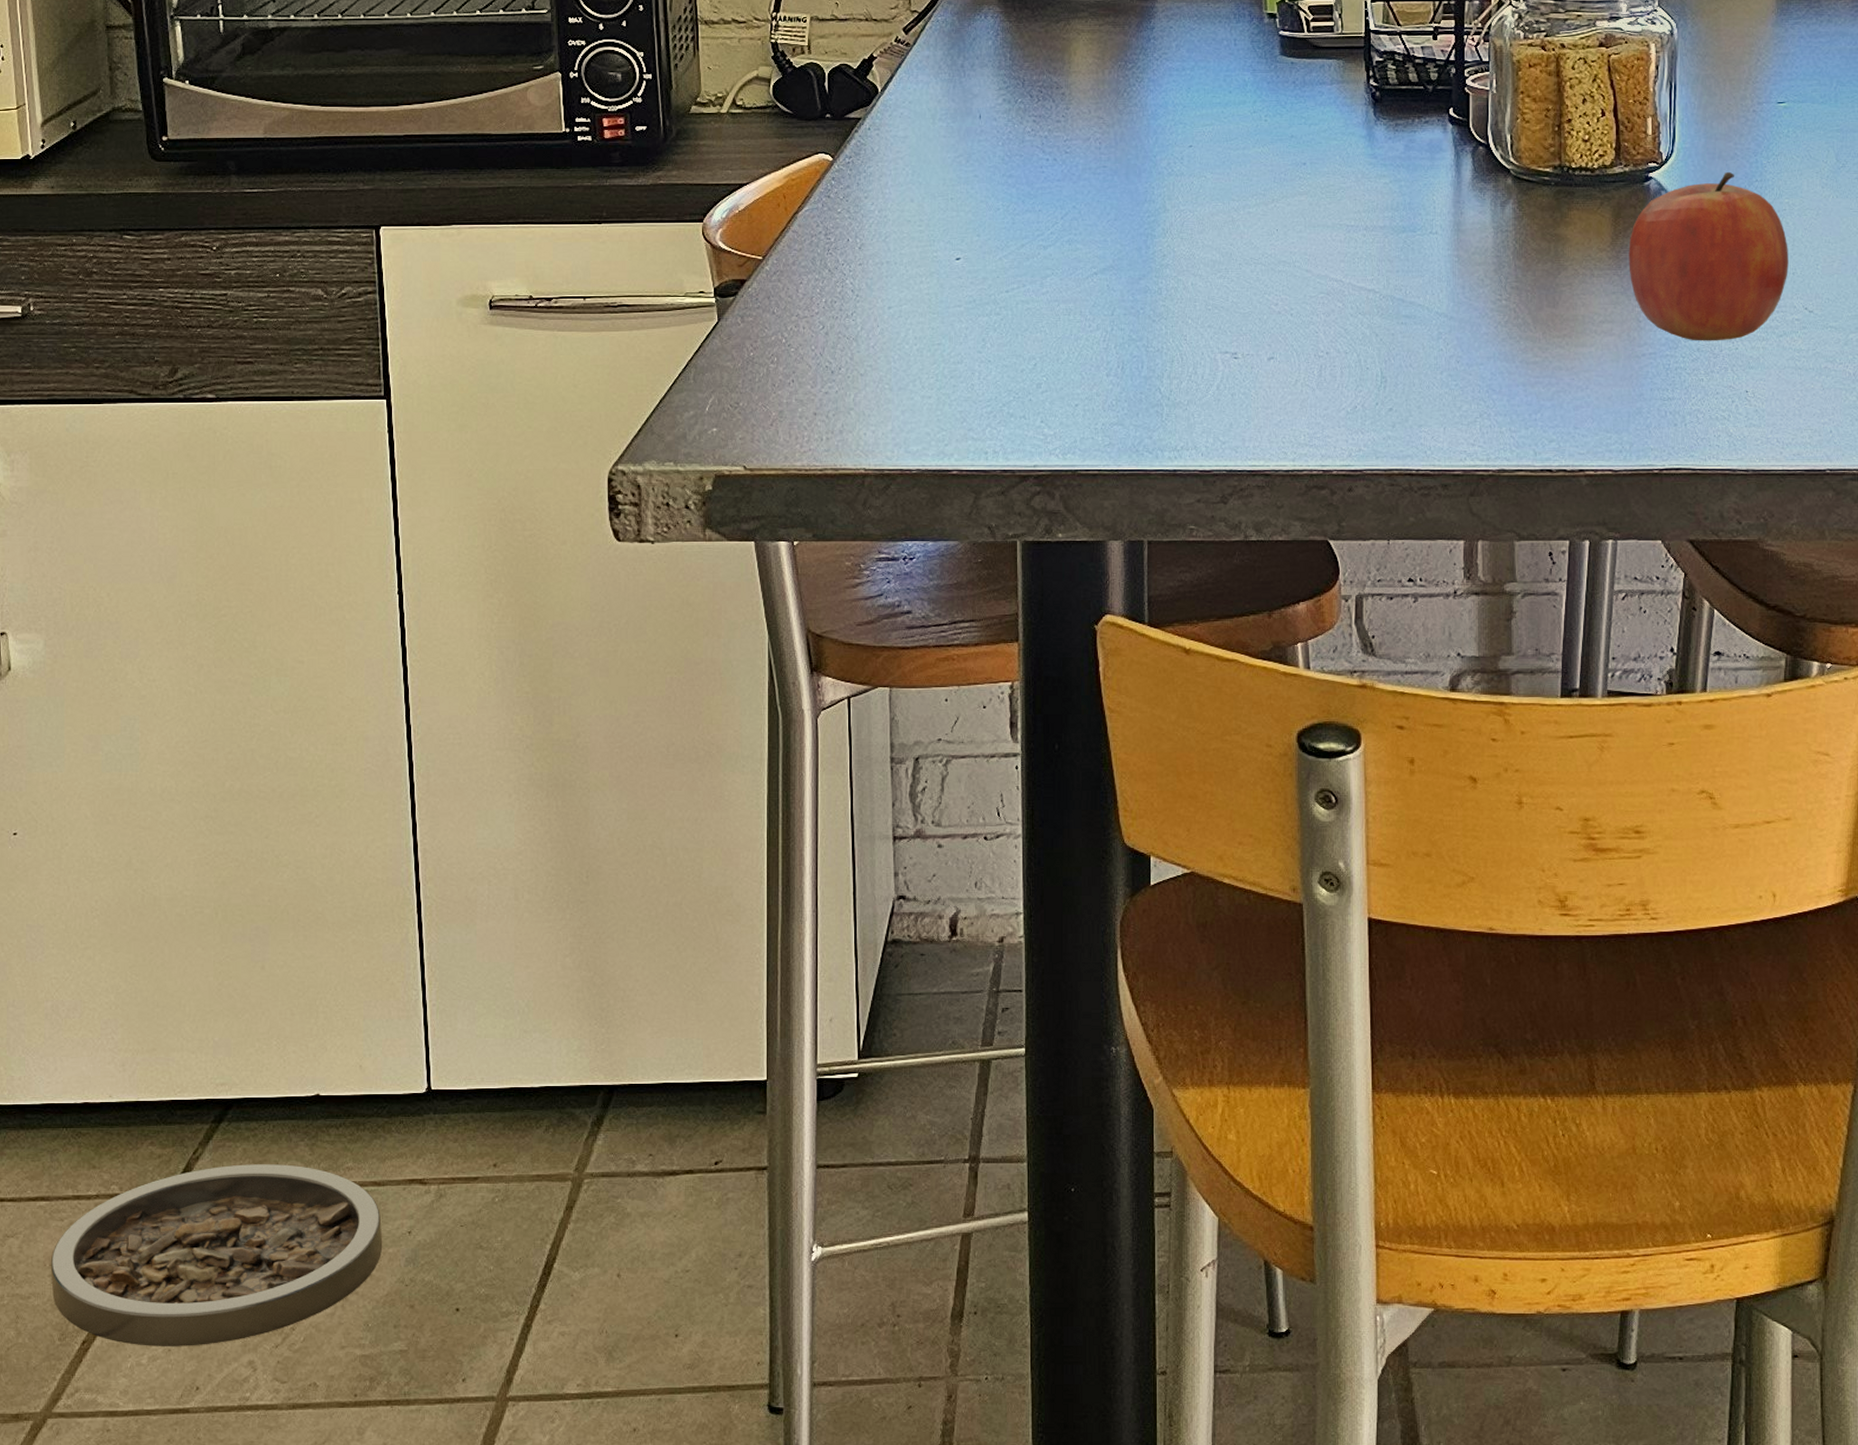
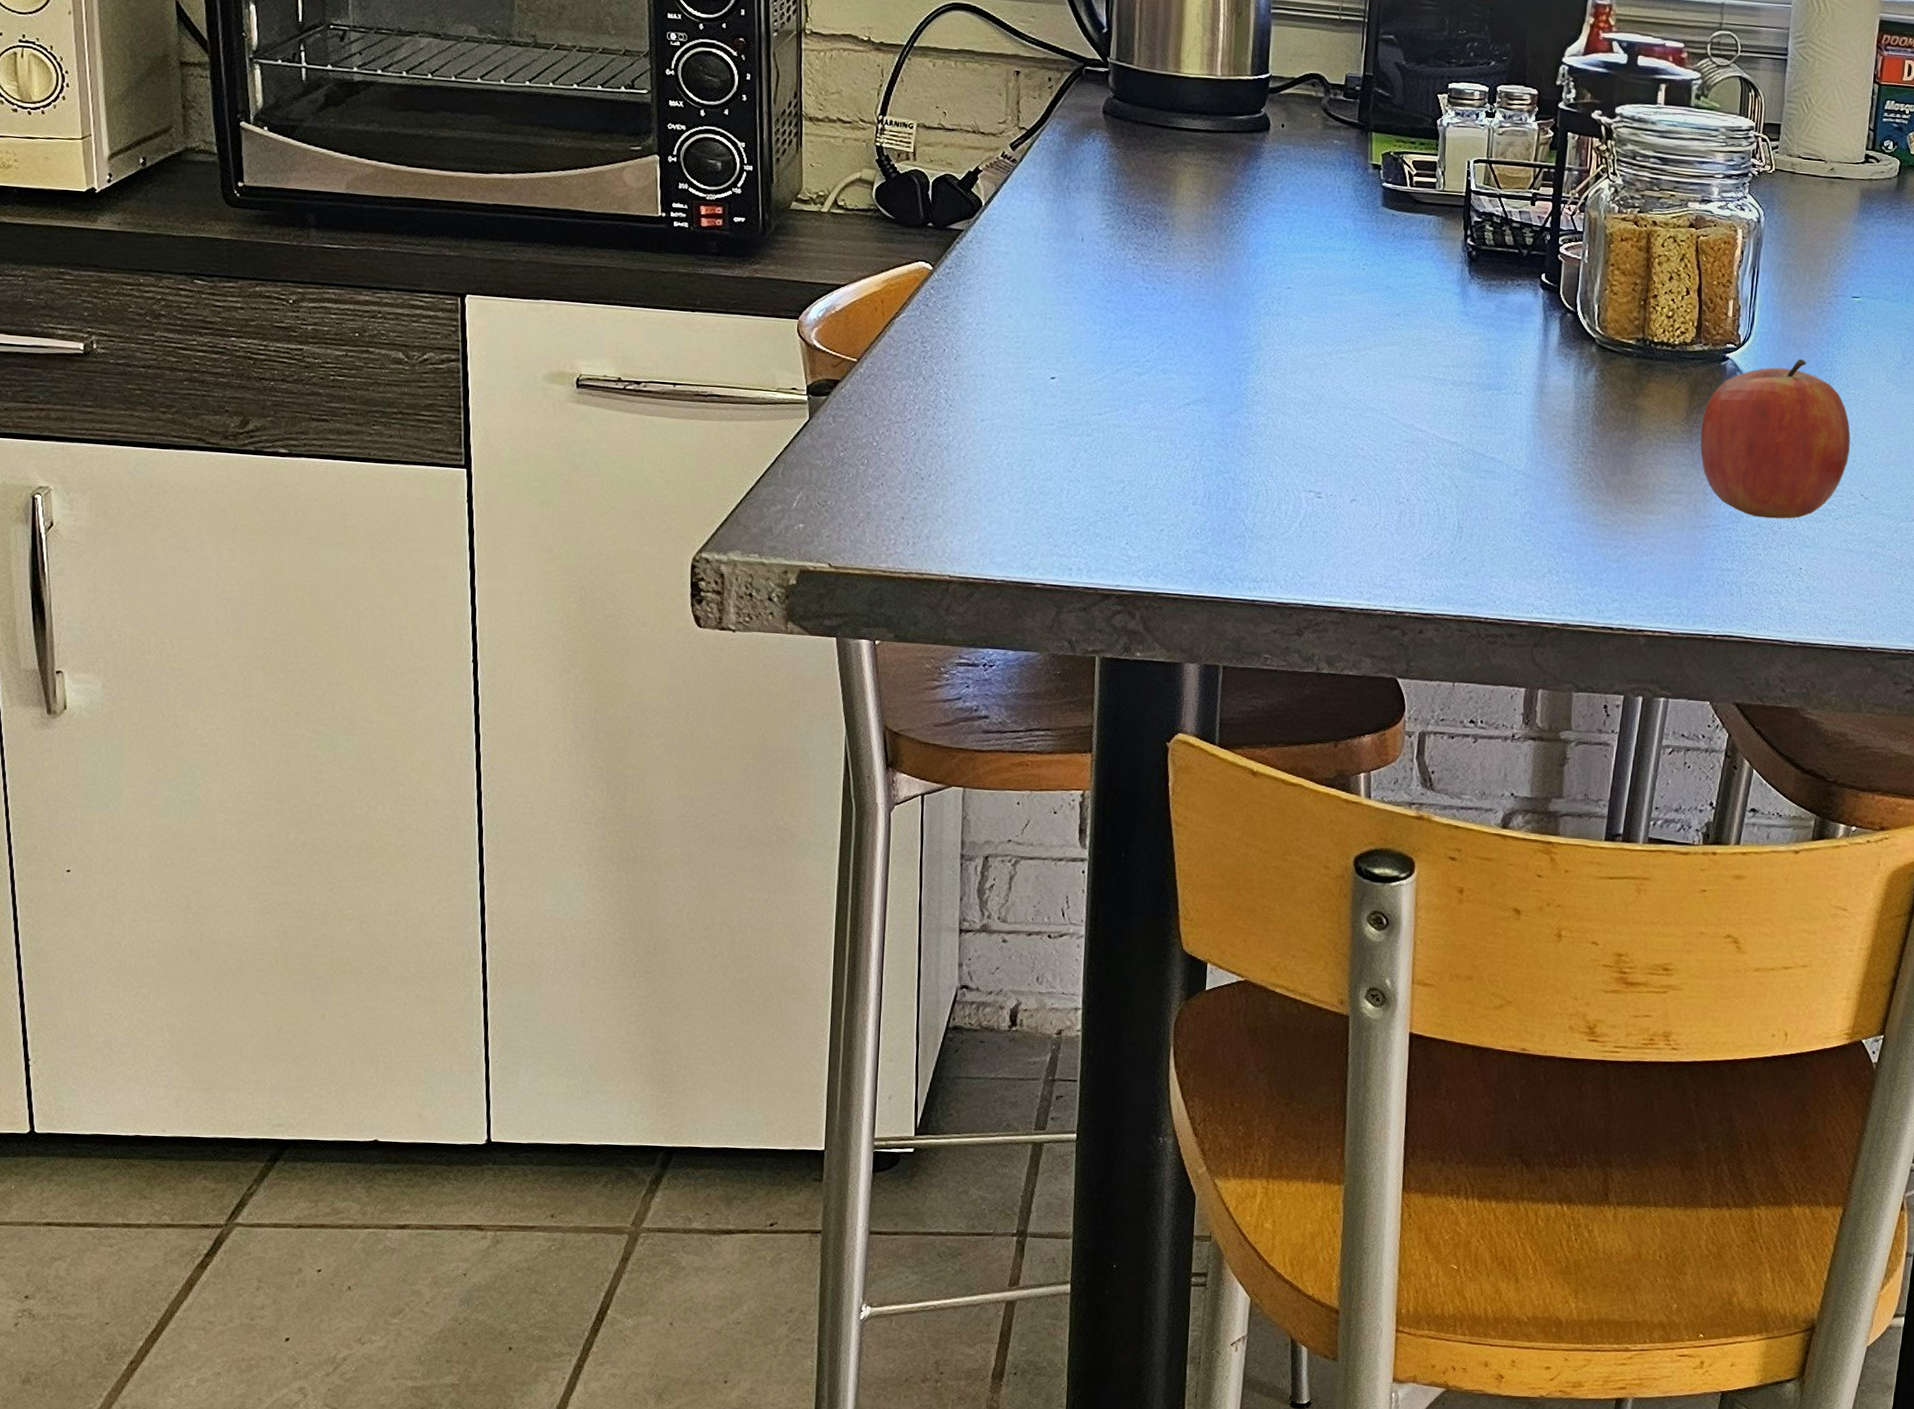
pet bowl: present [50,1164,383,1346] -> none [98,1202,438,1371]

